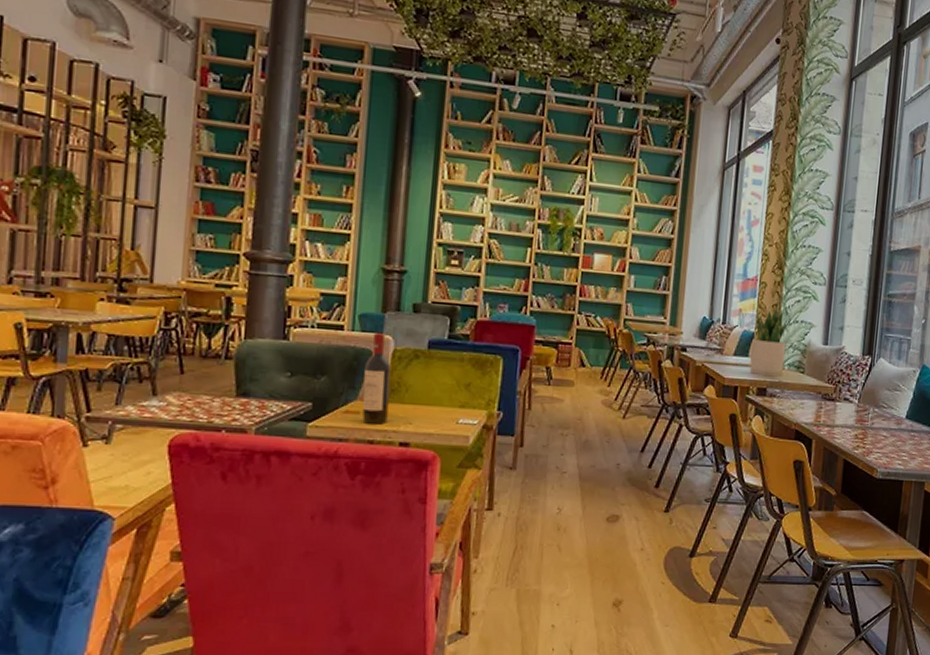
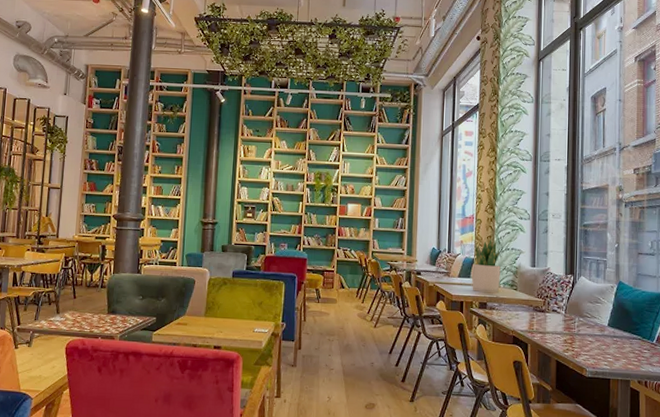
wine bottle: present [362,332,391,426] -> none [189,266,208,334]

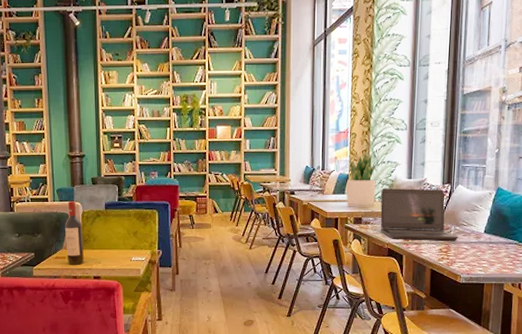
wine bottle: none [189,266,208,334] -> present [65,200,84,266]
laptop computer: none [505,275,583,332] -> present [380,188,459,241]

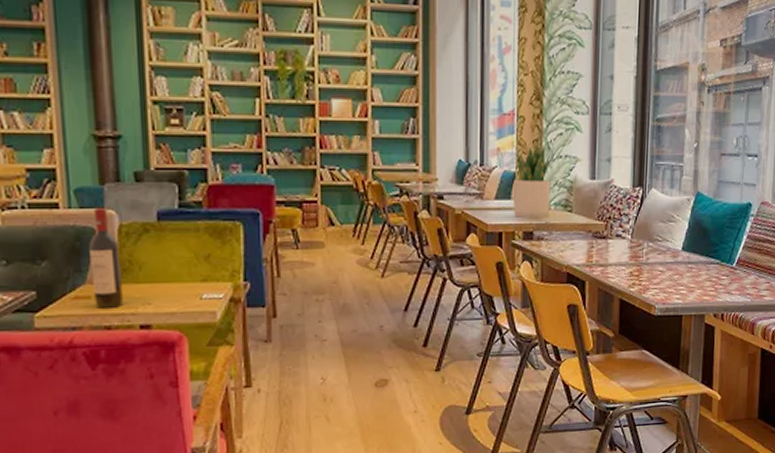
laptop computer: present [380,188,459,241] -> none [557,192,653,262]

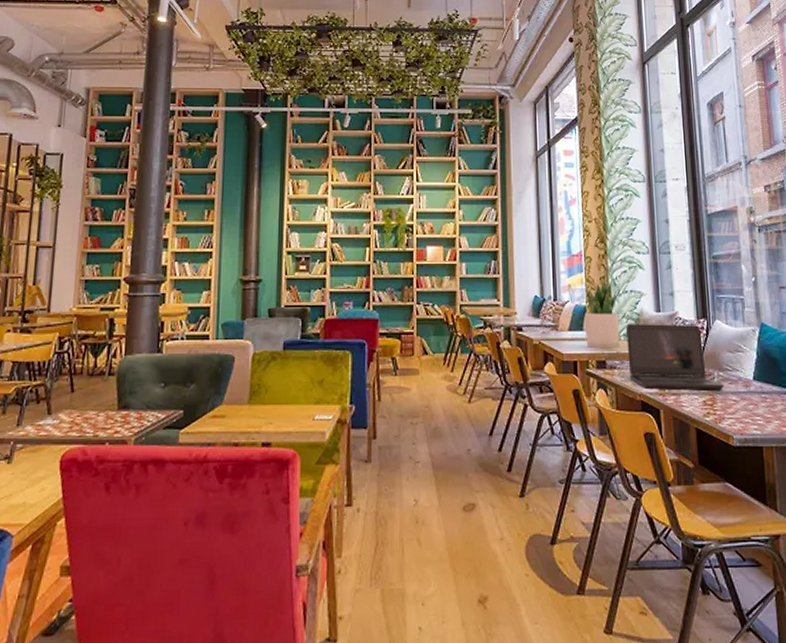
wine bottle: present [89,207,123,310] -> none [227,338,252,428]
laptop computer: none [557,192,653,262] -> present [626,324,725,391]

